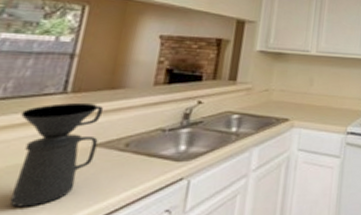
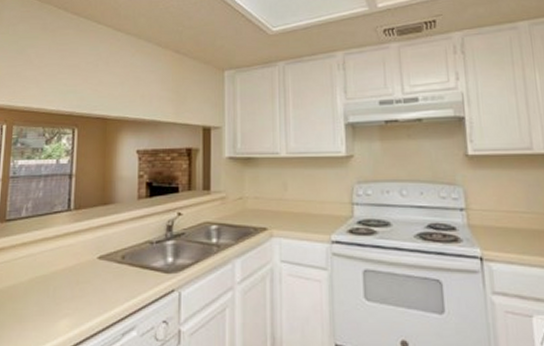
coffee maker: present [9,102,104,208] -> none [41,218,101,313]

